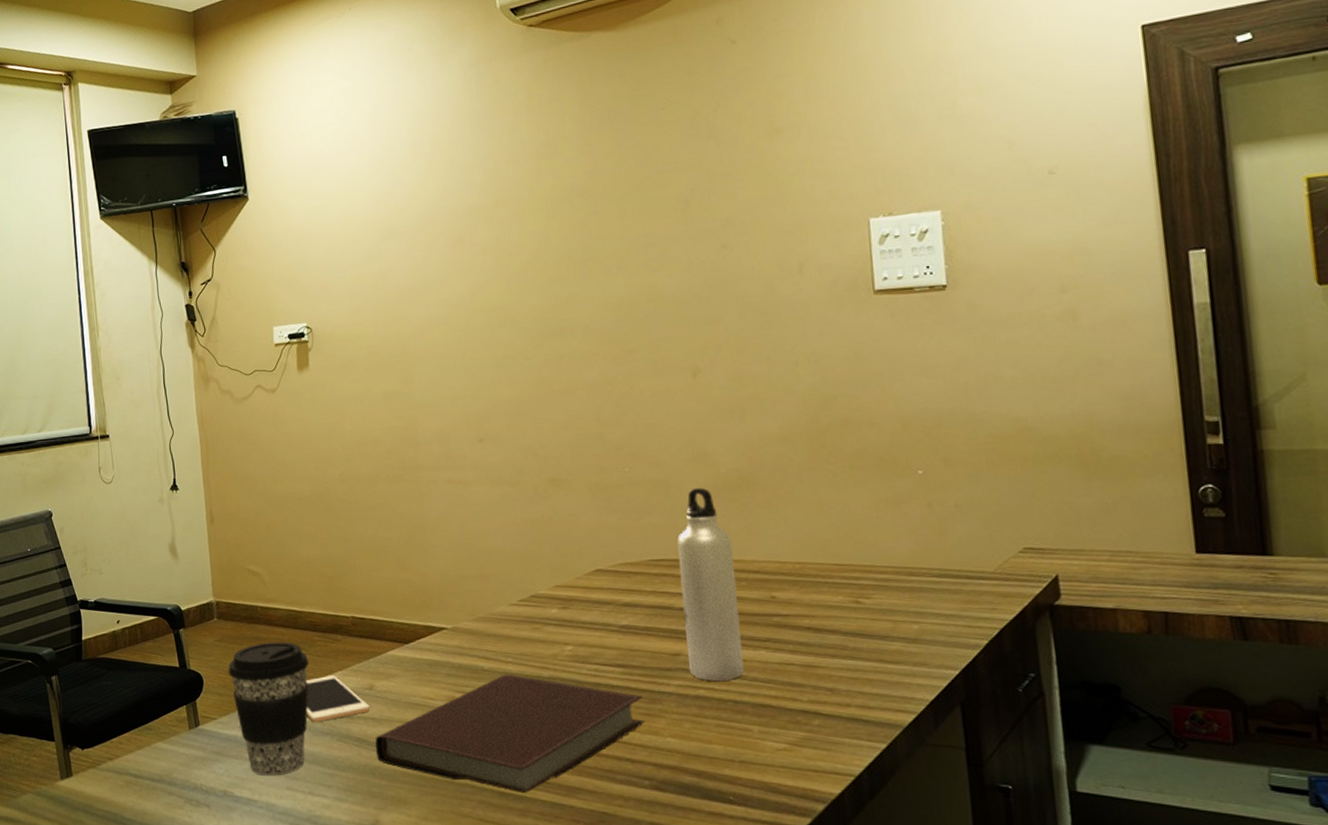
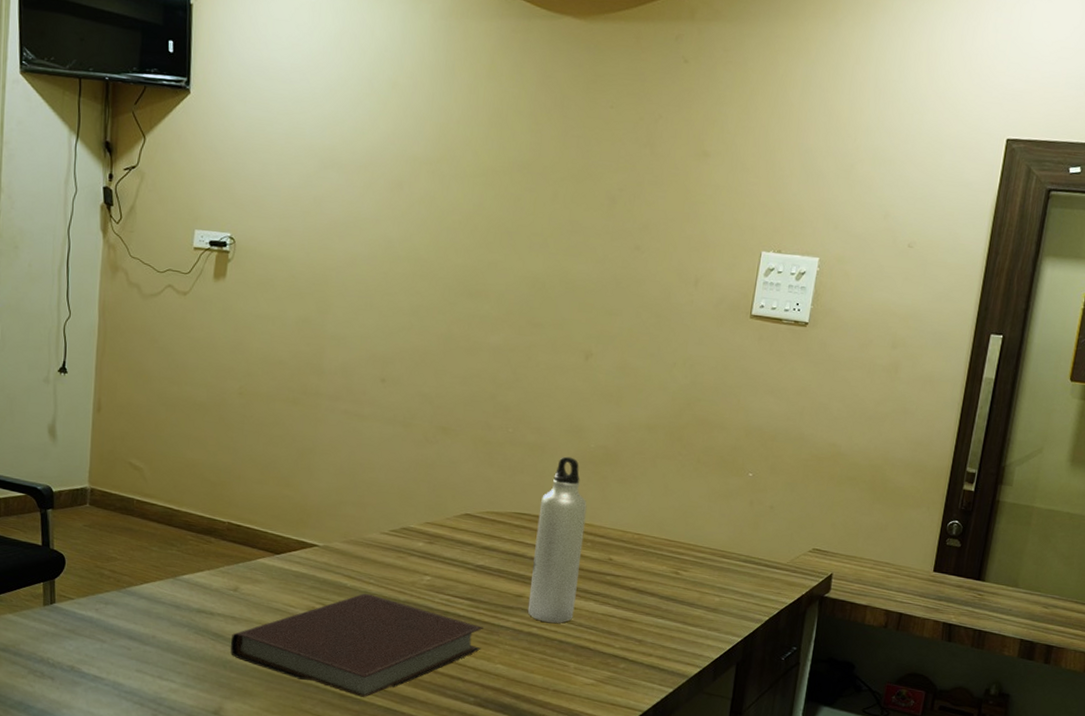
coffee cup: present [228,642,309,775] -> none [93,534,178,658]
cell phone: present [305,676,370,722] -> none [167,573,232,614]

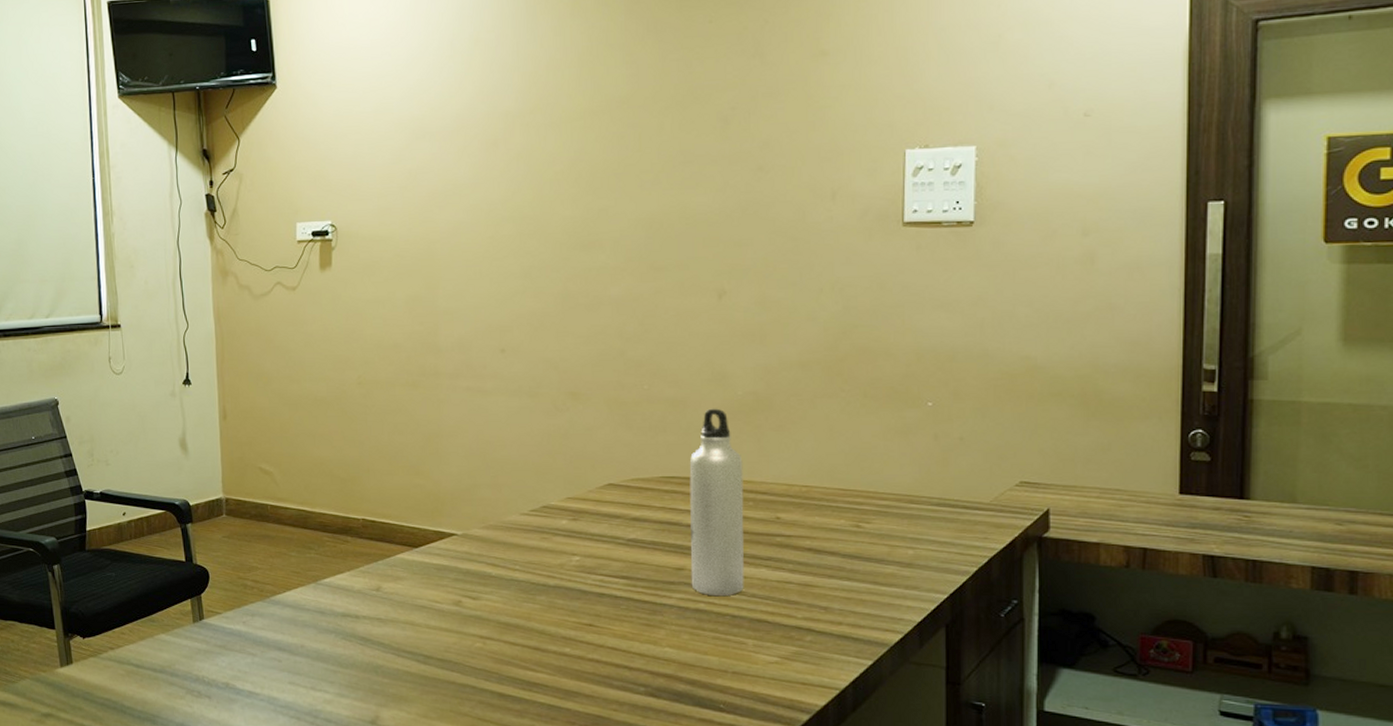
notebook: present [231,593,483,698] -> none [380,581,645,696]

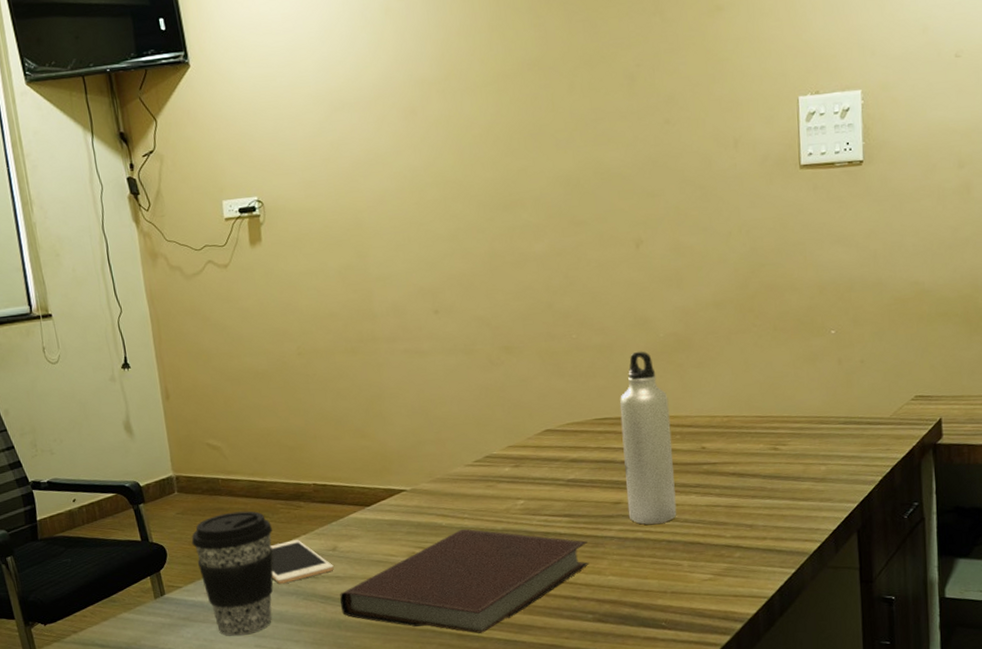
coffee cup: none [235,540,317,670] -> present [191,511,274,636]
cell phone: none [312,576,376,620] -> present [270,540,334,584]
notebook: none [380,581,645,696] -> present [340,528,589,634]

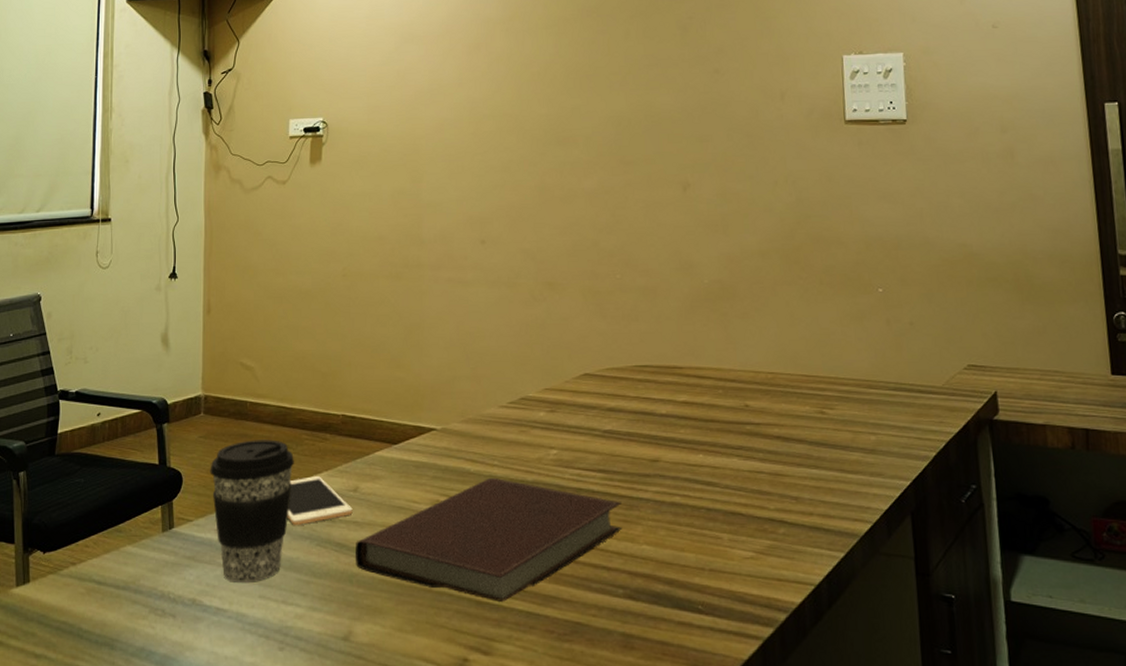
water bottle: present [619,351,677,525] -> none [661,296,718,489]

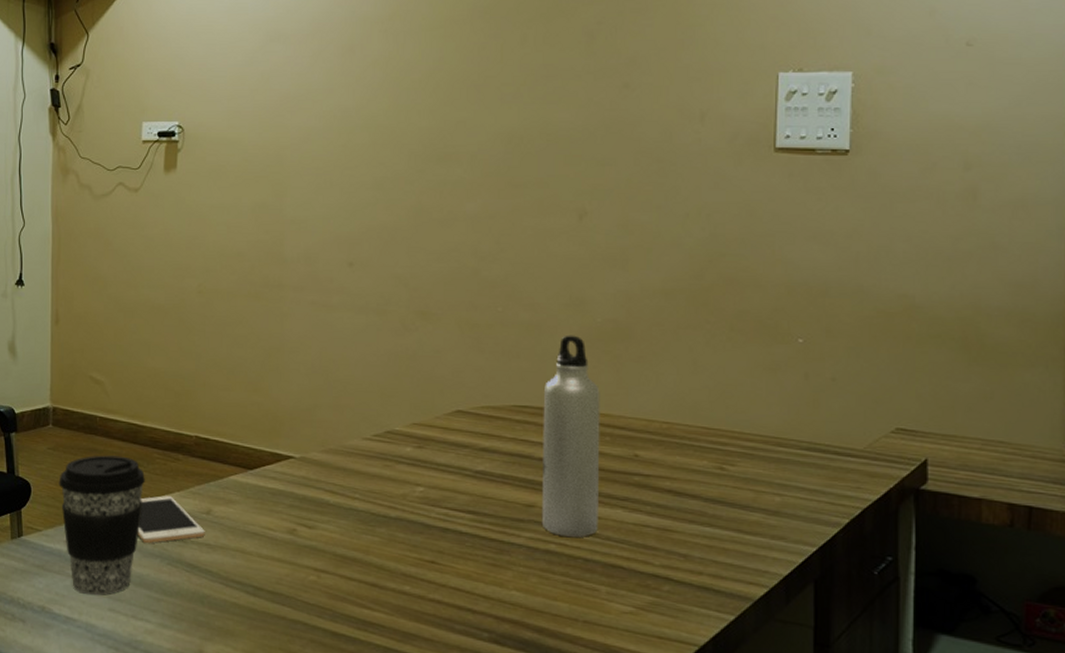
notebook: present [356,477,623,603] -> none [208,510,491,636]
water bottle: none [661,296,718,489] -> present [541,335,600,538]

